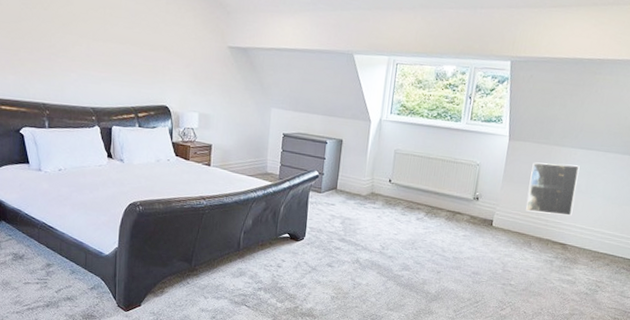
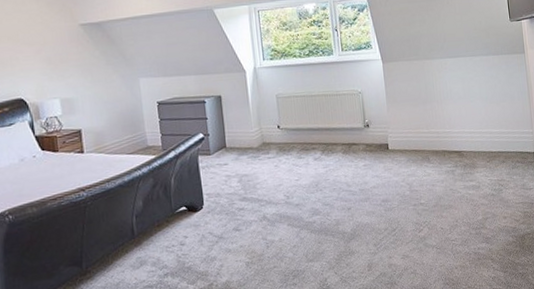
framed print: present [526,162,580,216] -> none [410,74,459,128]

